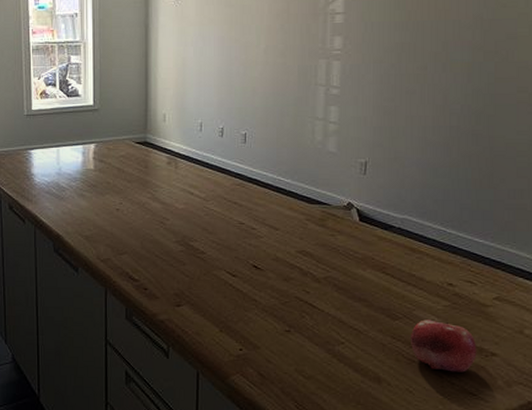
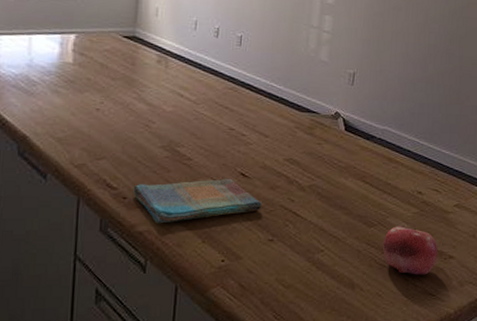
dish towel: none [153,270,276,313] -> present [133,178,262,224]

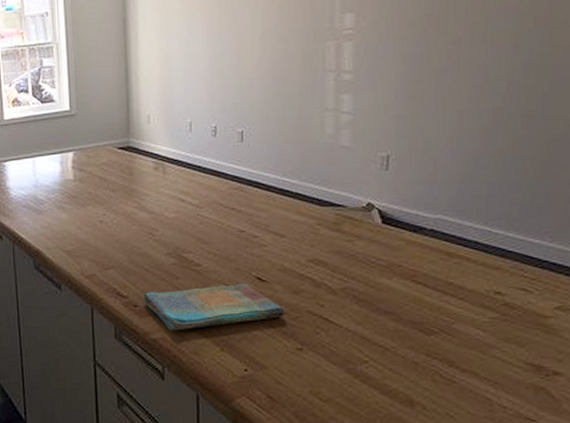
fruit: present [383,226,438,275] -> none [450,334,535,395]

